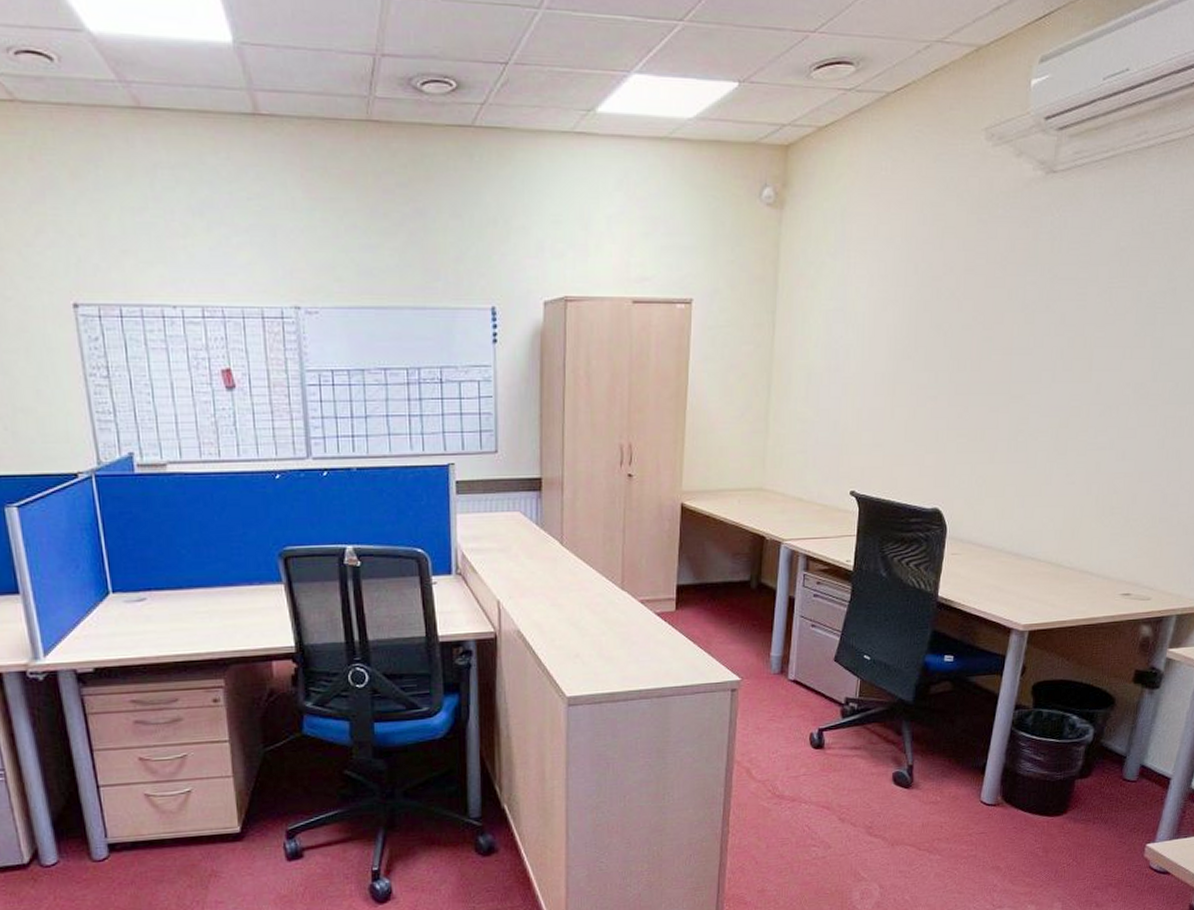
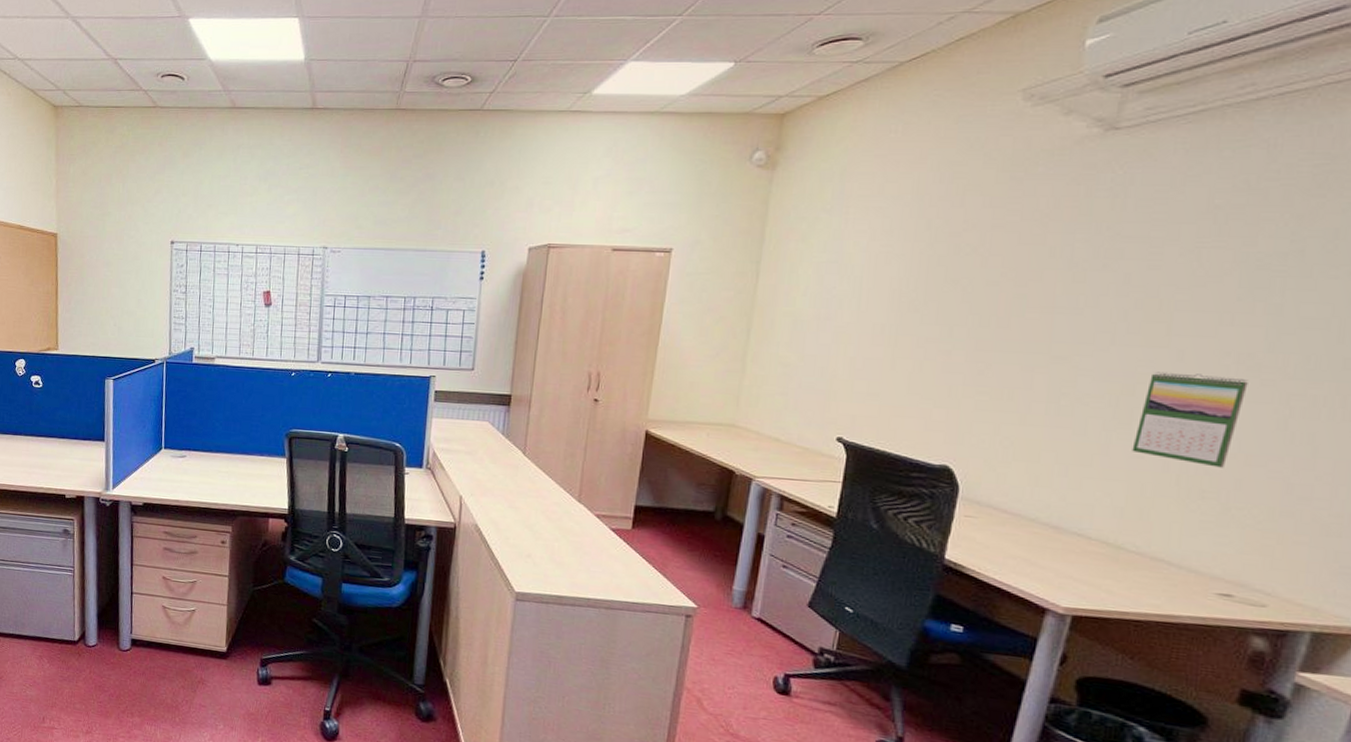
calendar: none [1067,404,1141,486] -> present [1132,371,1248,468]

